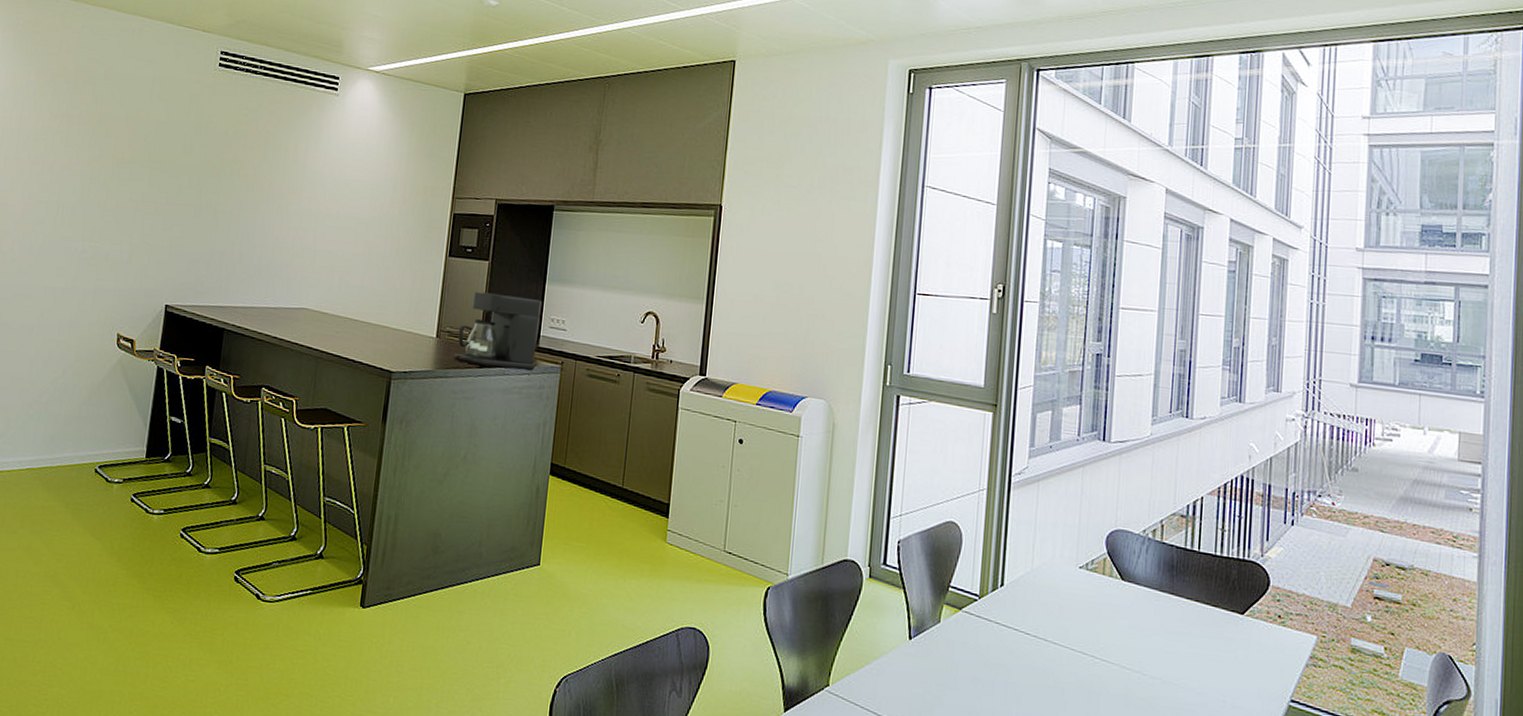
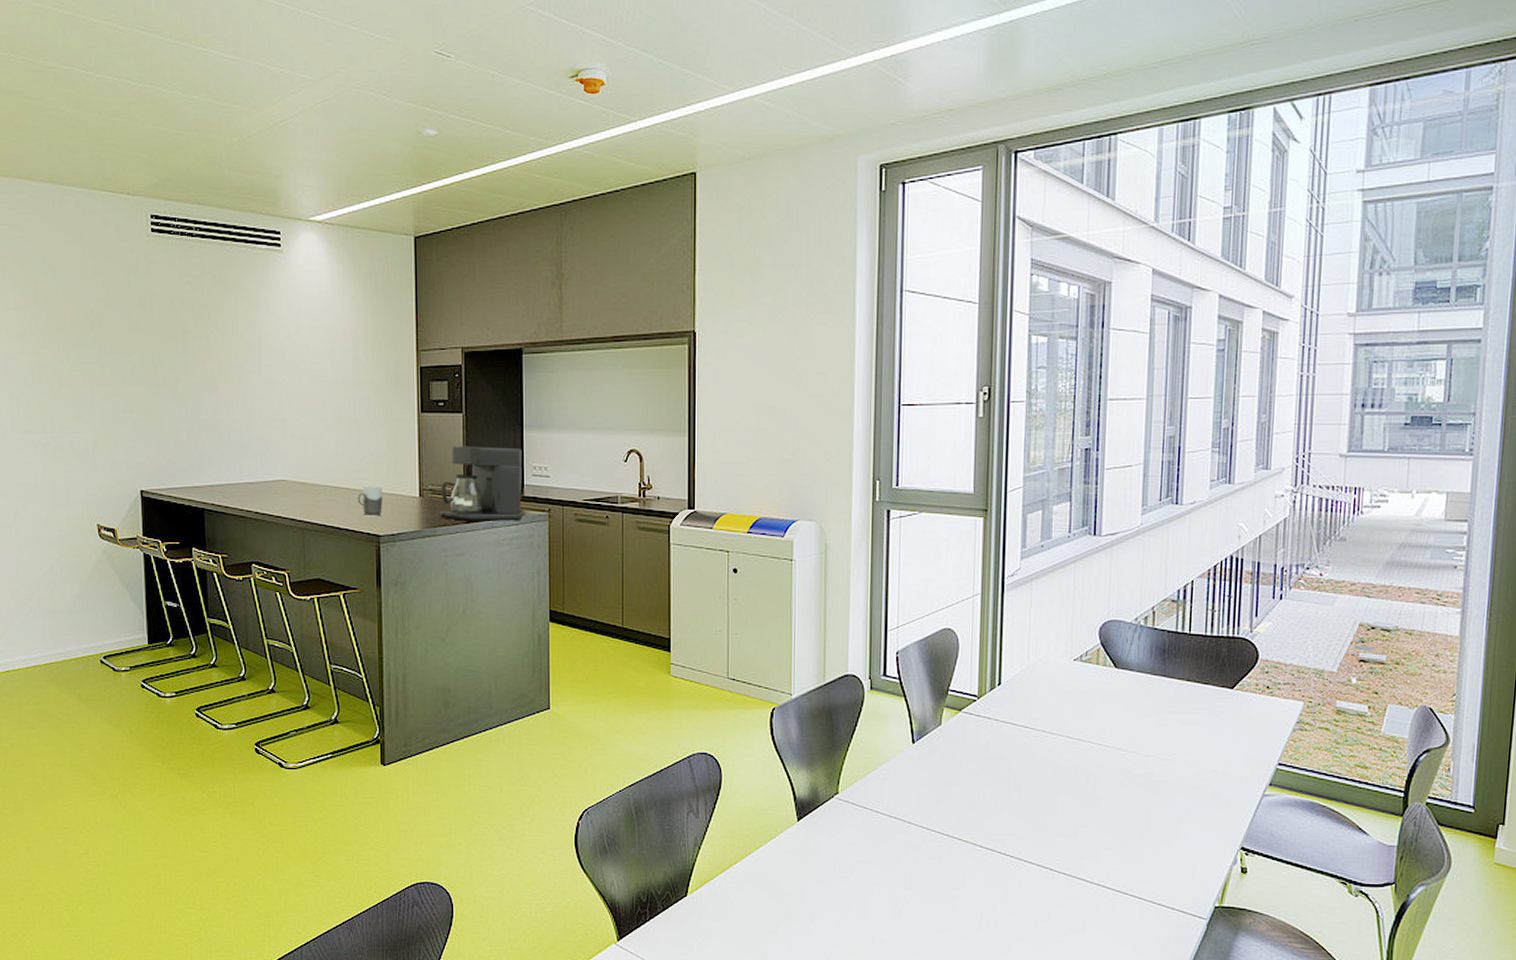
mug: none [375,322,401,353] -> present [357,487,383,517]

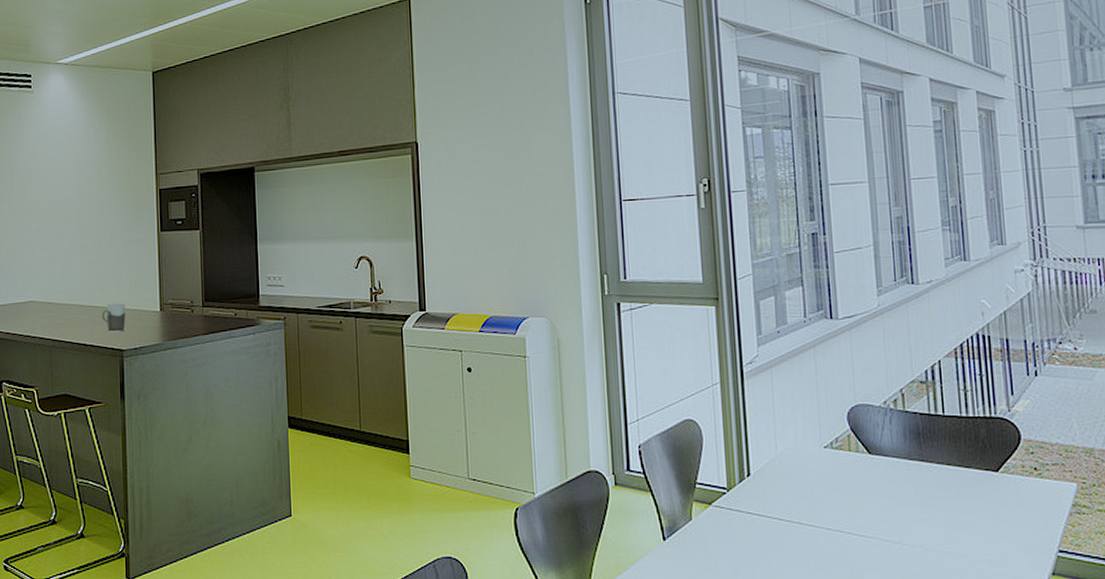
coffee maker: present [440,446,522,522] -> none [180,260,258,334]

